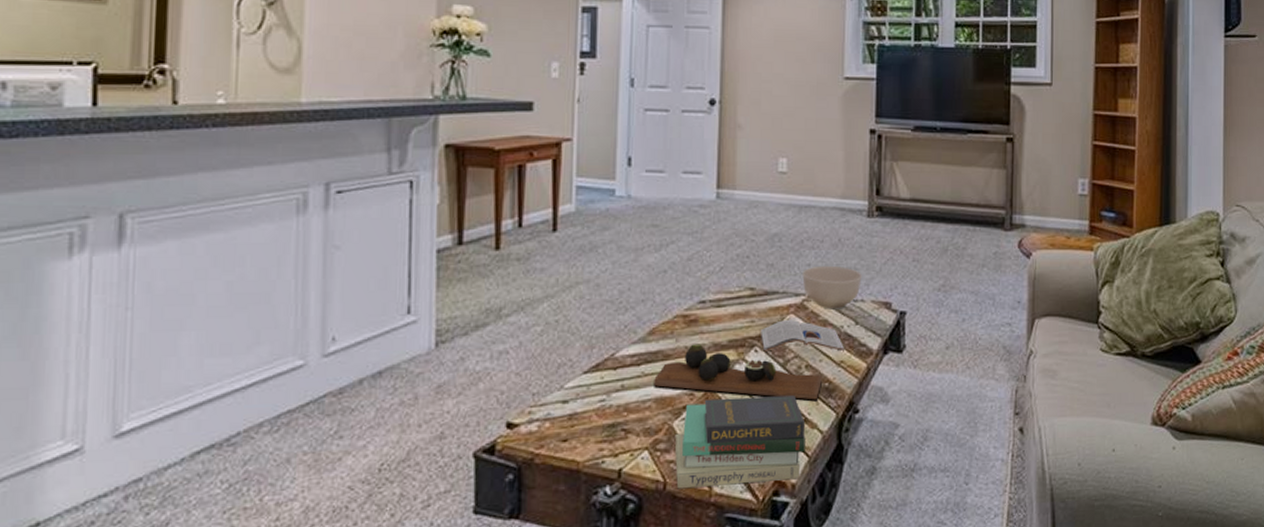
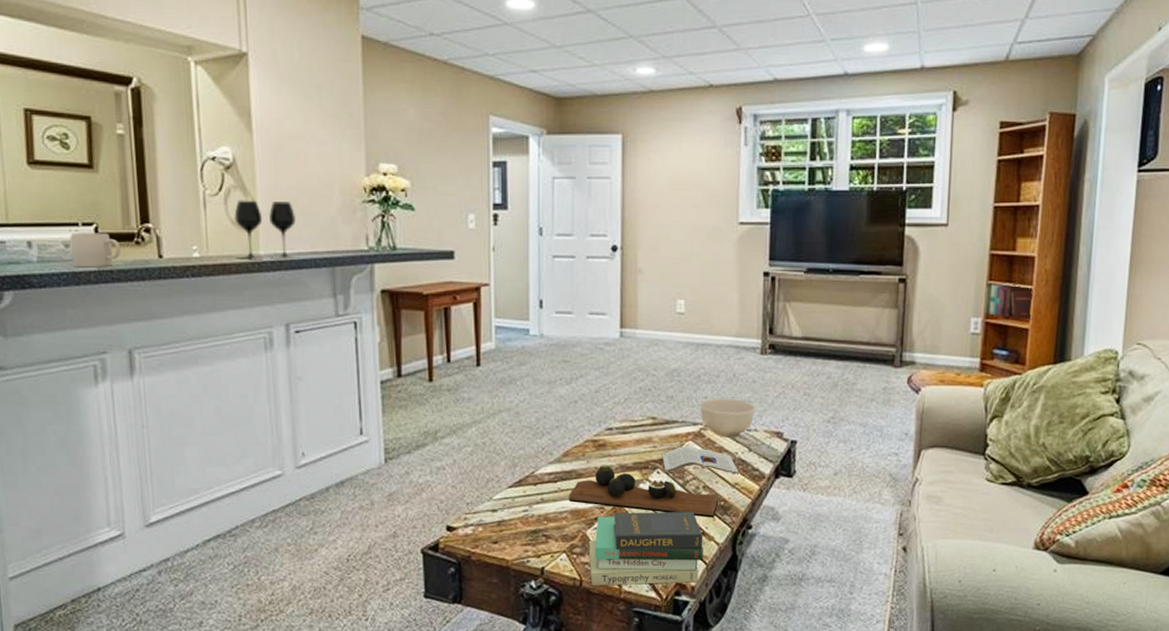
mug: none [56,72,124,115] -> present [69,232,121,268]
wine glass: none [271,40,349,109] -> present [234,200,299,260]
books: none [1090,143,1138,181] -> present [983,283,1034,320]

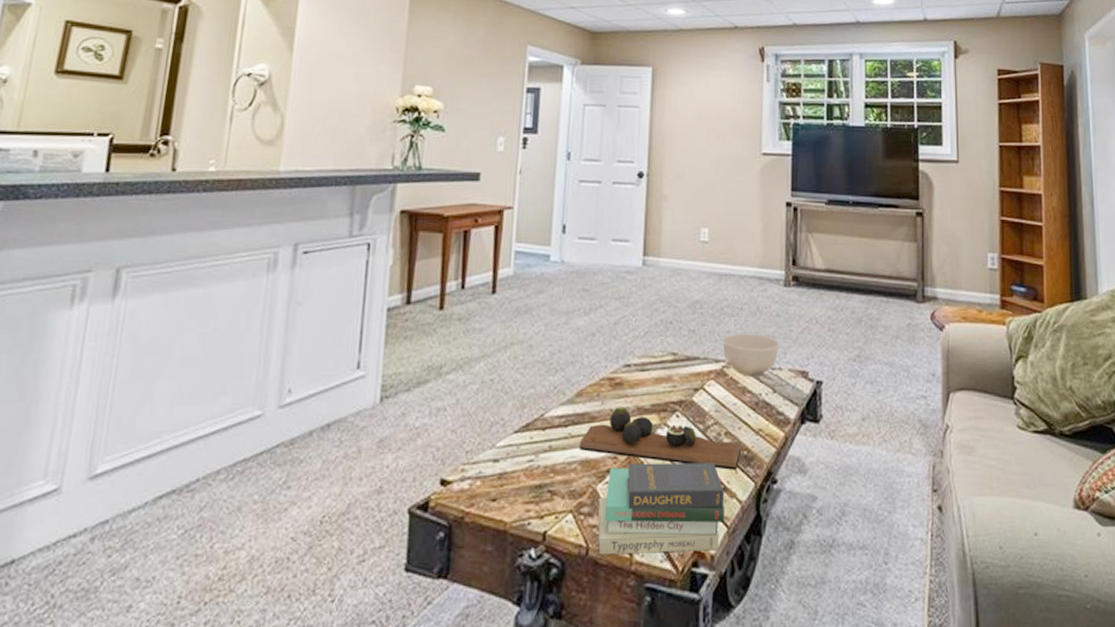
mug: present [69,232,121,268] -> none [77,142,133,180]
wine glass: present [234,200,299,260] -> none [254,115,323,177]
magazine: present [662,445,740,474] -> none [682,385,764,419]
books: present [983,283,1034,320] -> none [998,218,1046,256]

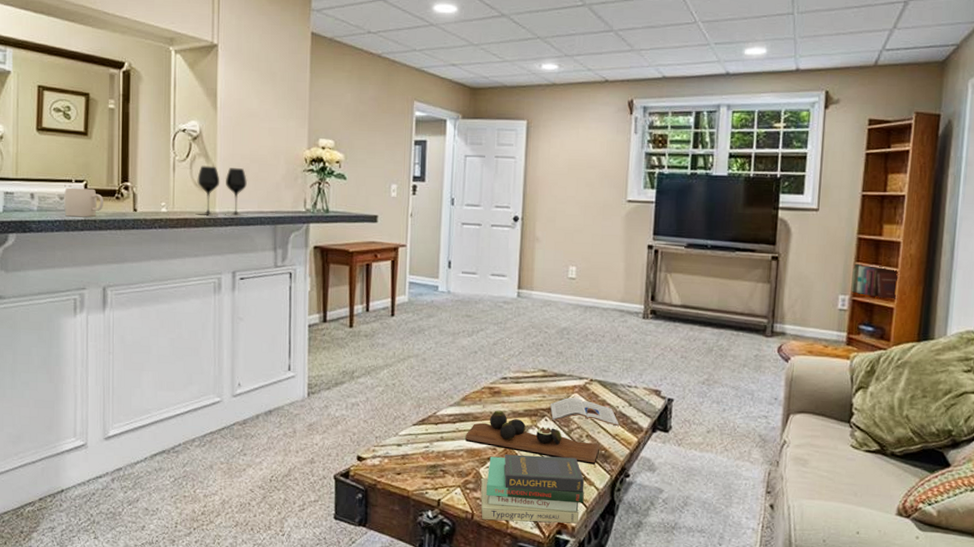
mug: none [77,142,133,180] -> present [63,187,103,218]
wine glass: none [254,115,323,177] -> present [196,165,247,217]
magazine: none [682,385,764,419] -> present [550,397,620,426]
bowl: present [722,333,779,377] -> none [586,356,636,393]
books: none [998,218,1046,256] -> present [851,264,899,299]

